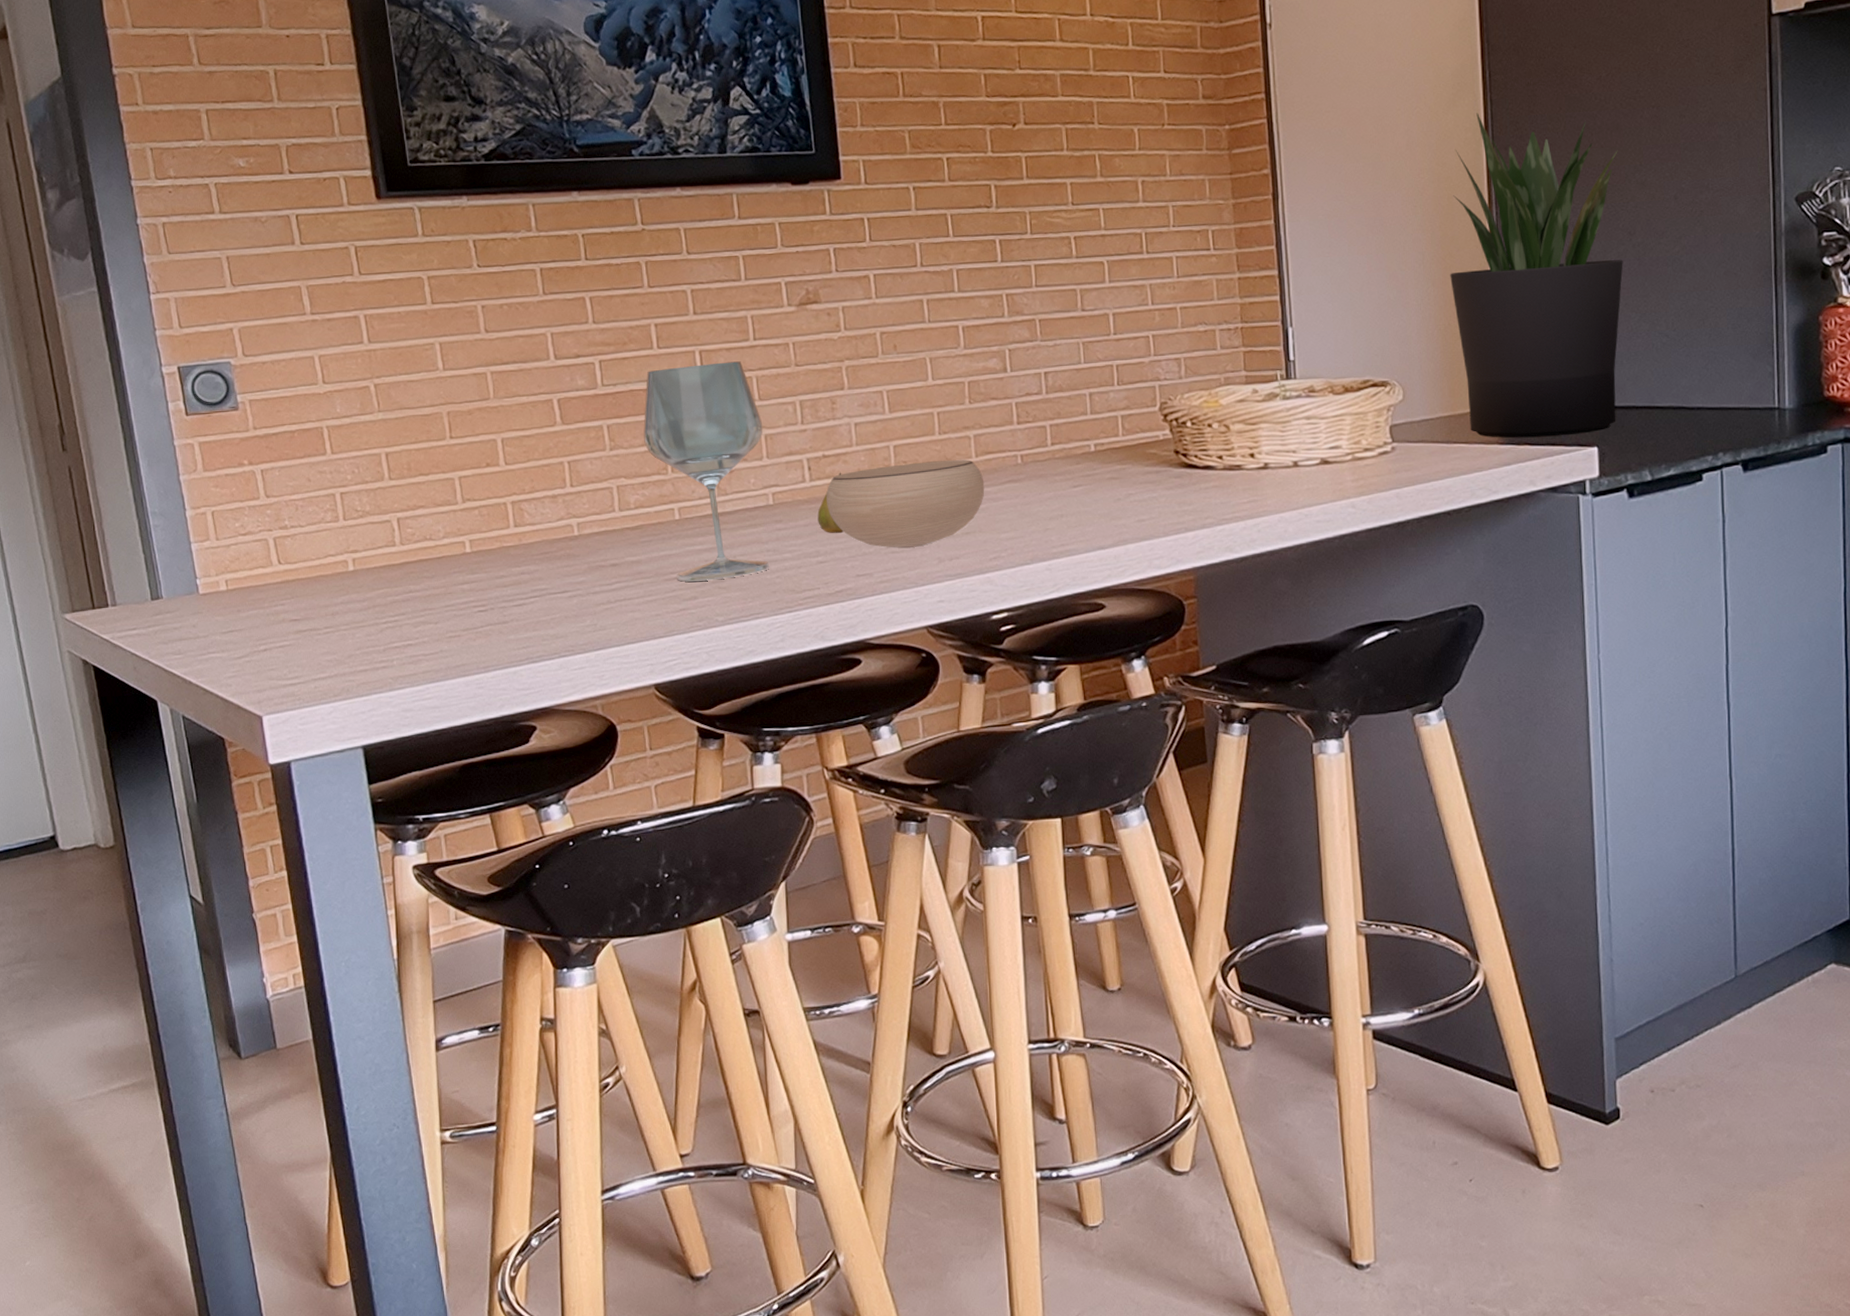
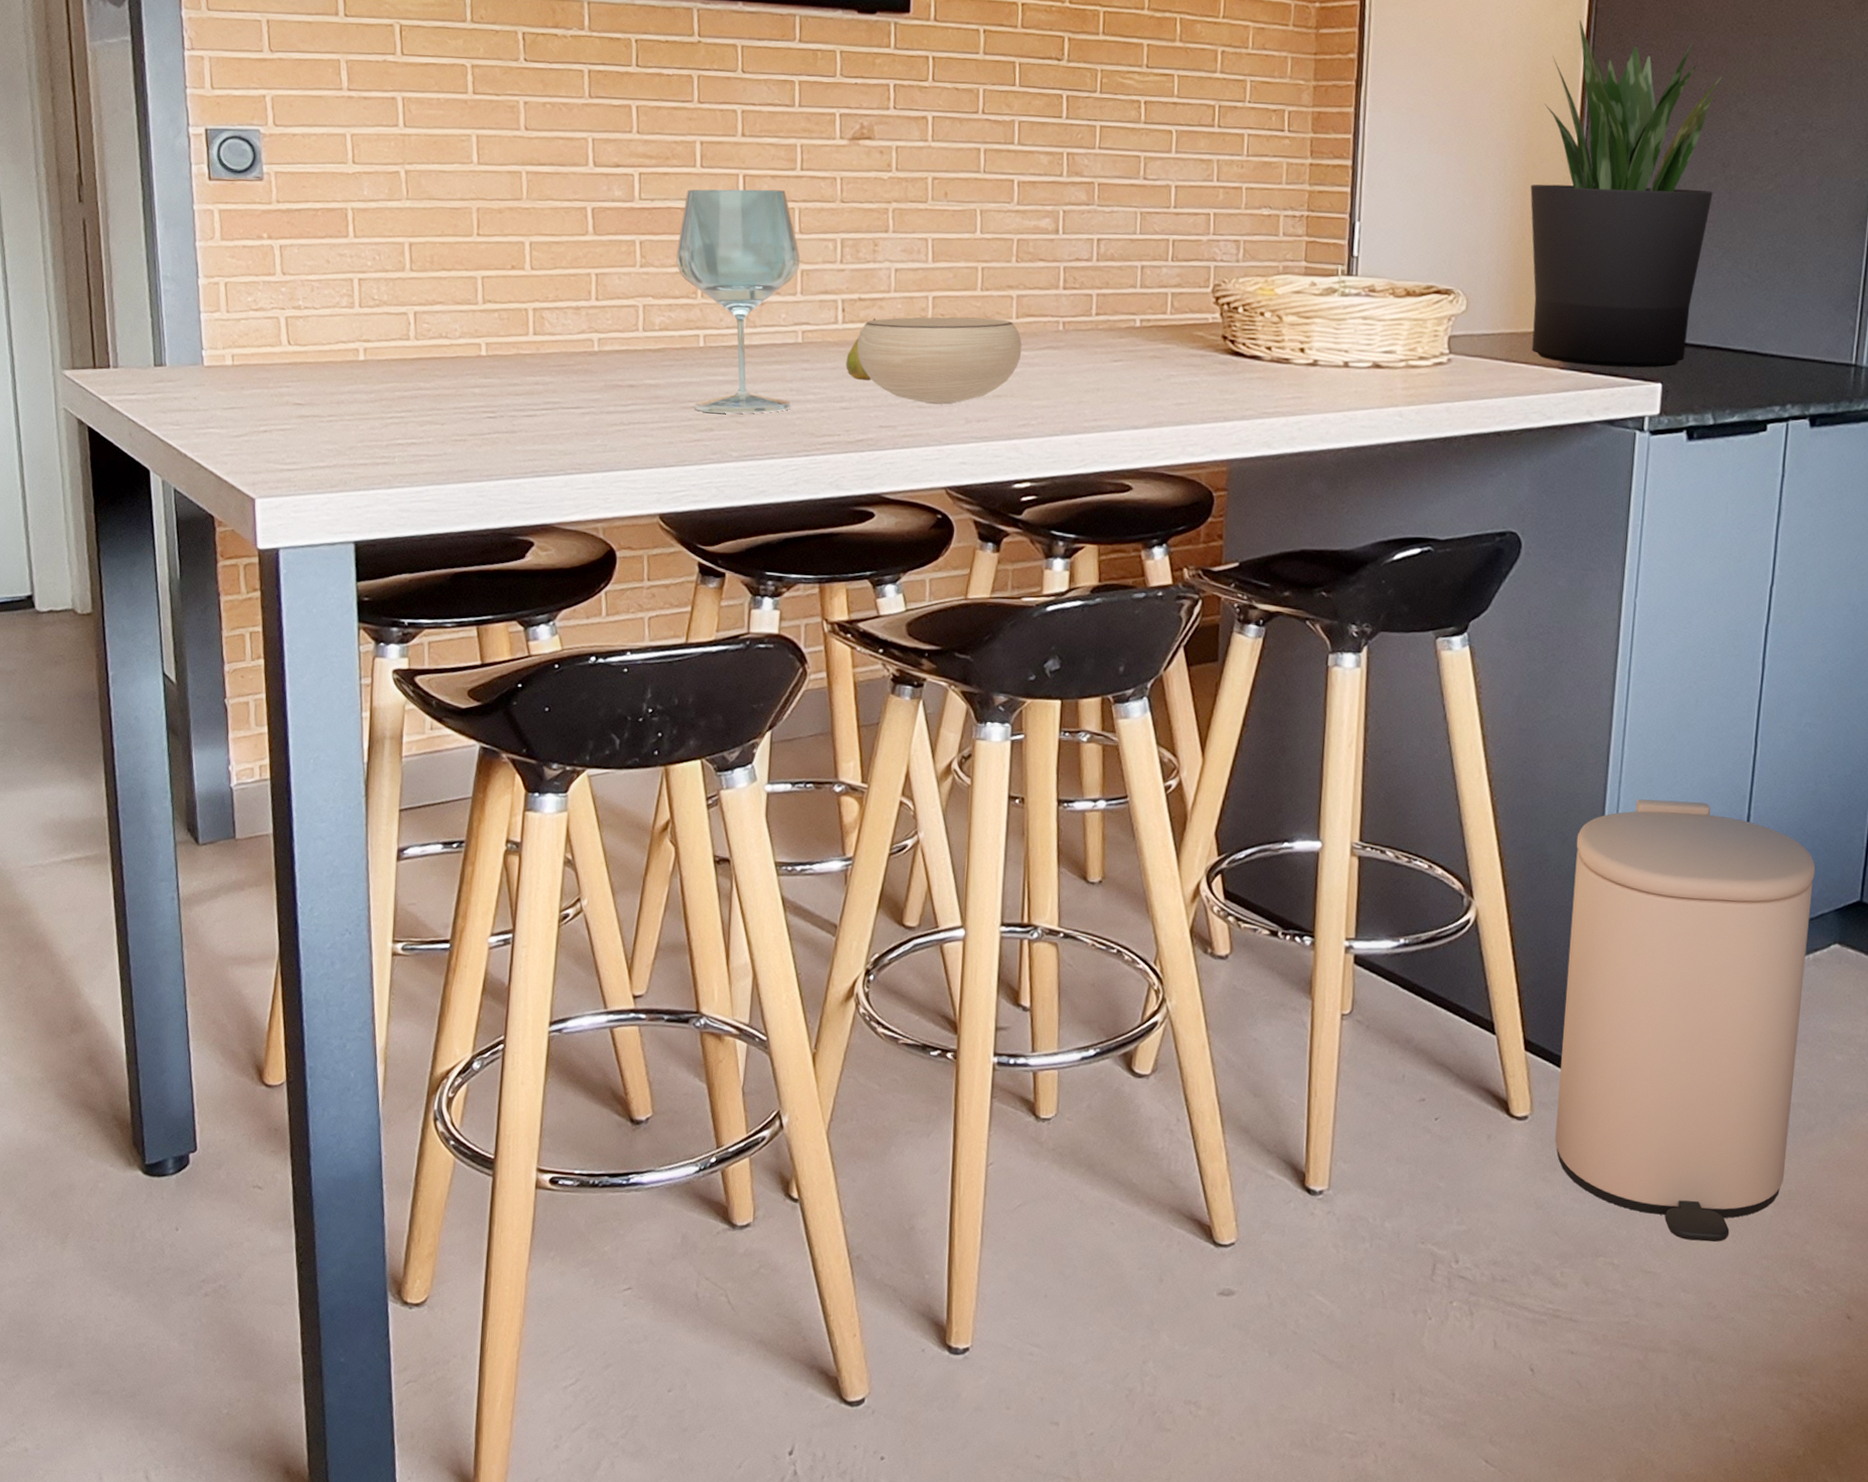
pedal bin: none [1571,842,1811,1269] -> present [1555,799,1816,1242]

